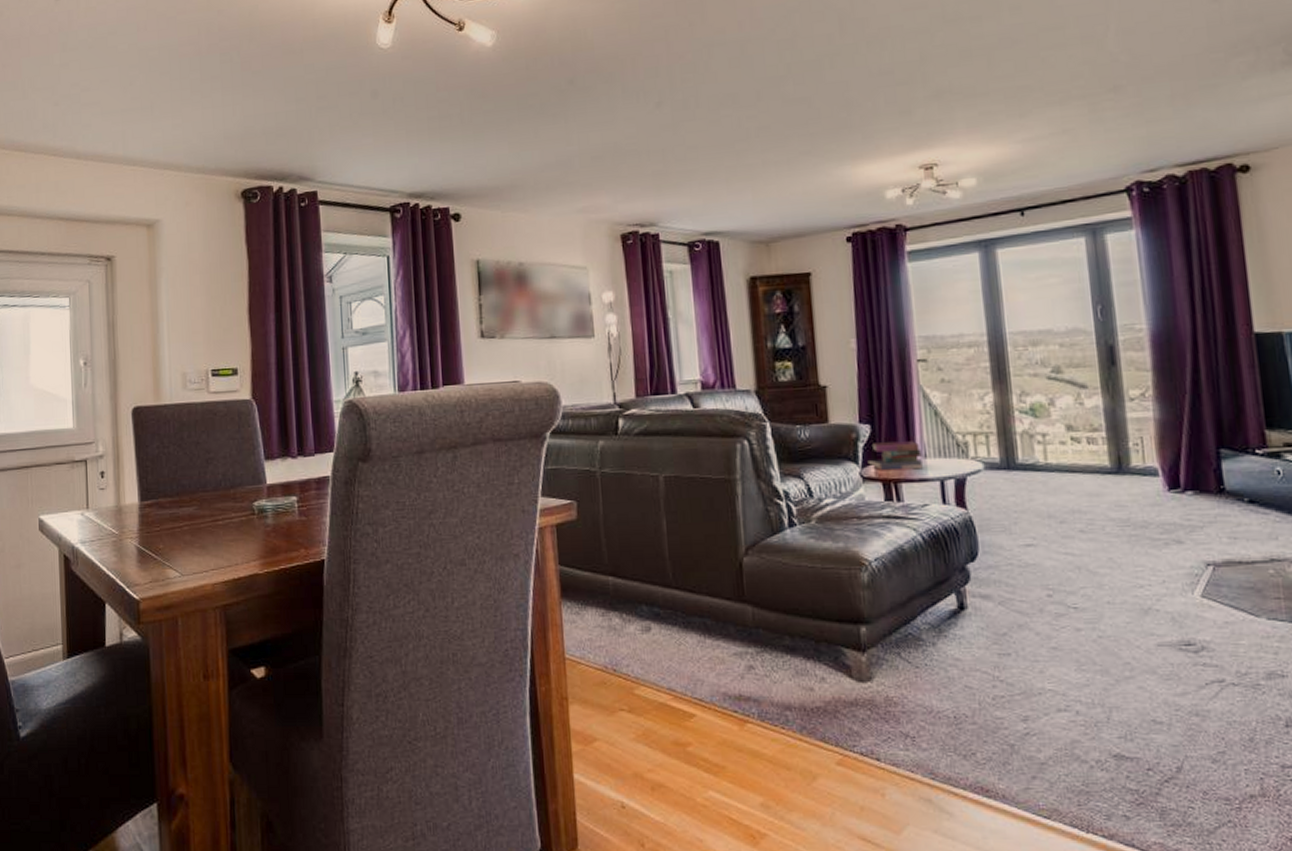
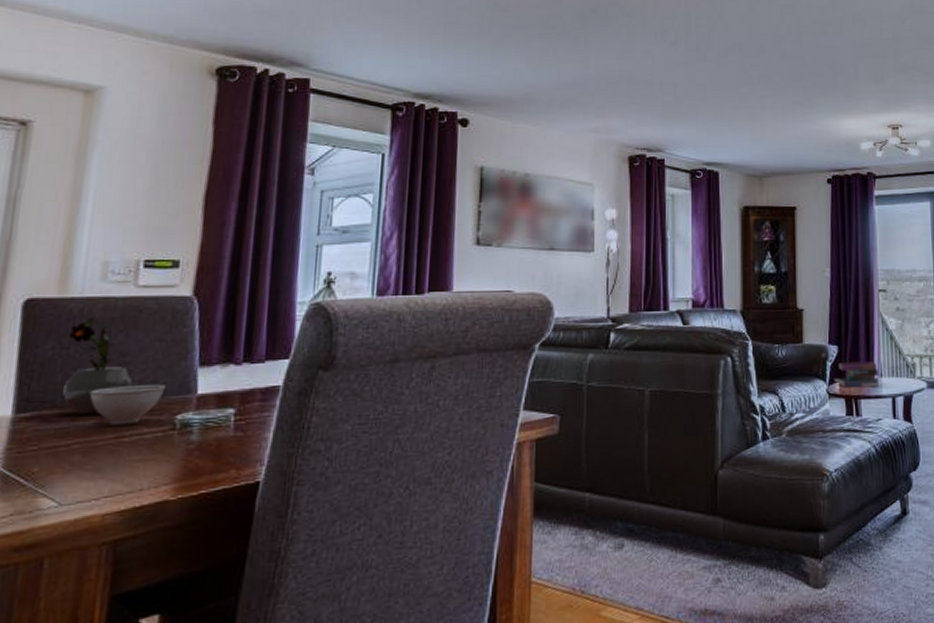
potted flower: none [167,421,218,502] -> present [63,317,134,415]
bowl: none [189,475,243,511] -> present [89,383,167,426]

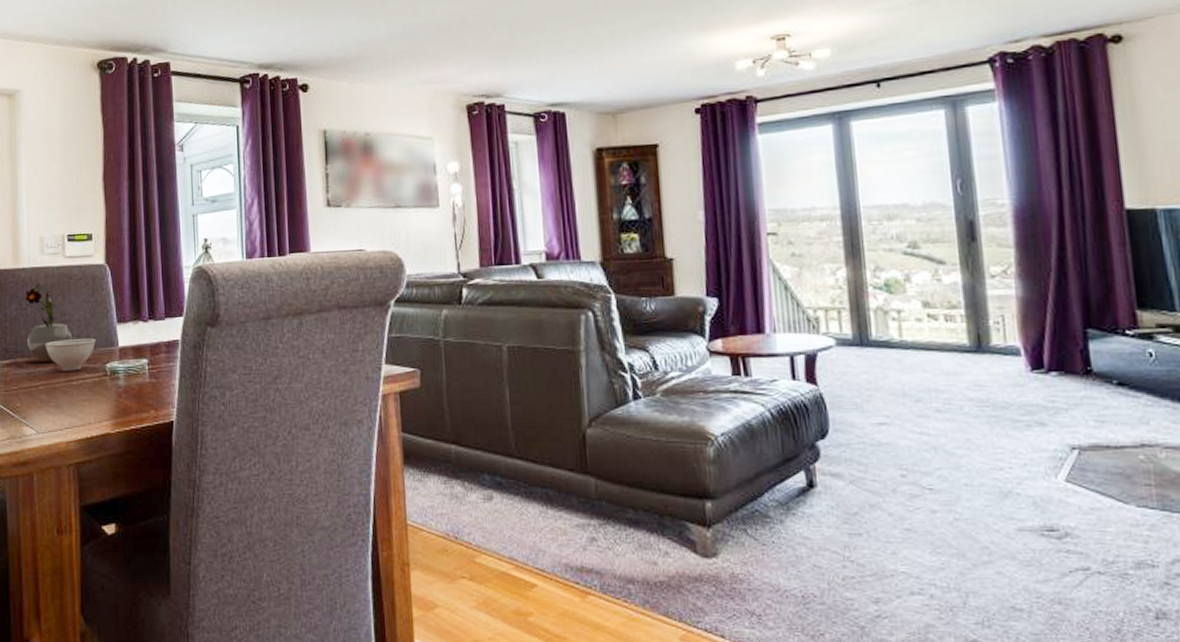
books: present [834,361,879,388] -> none [715,315,772,345]

